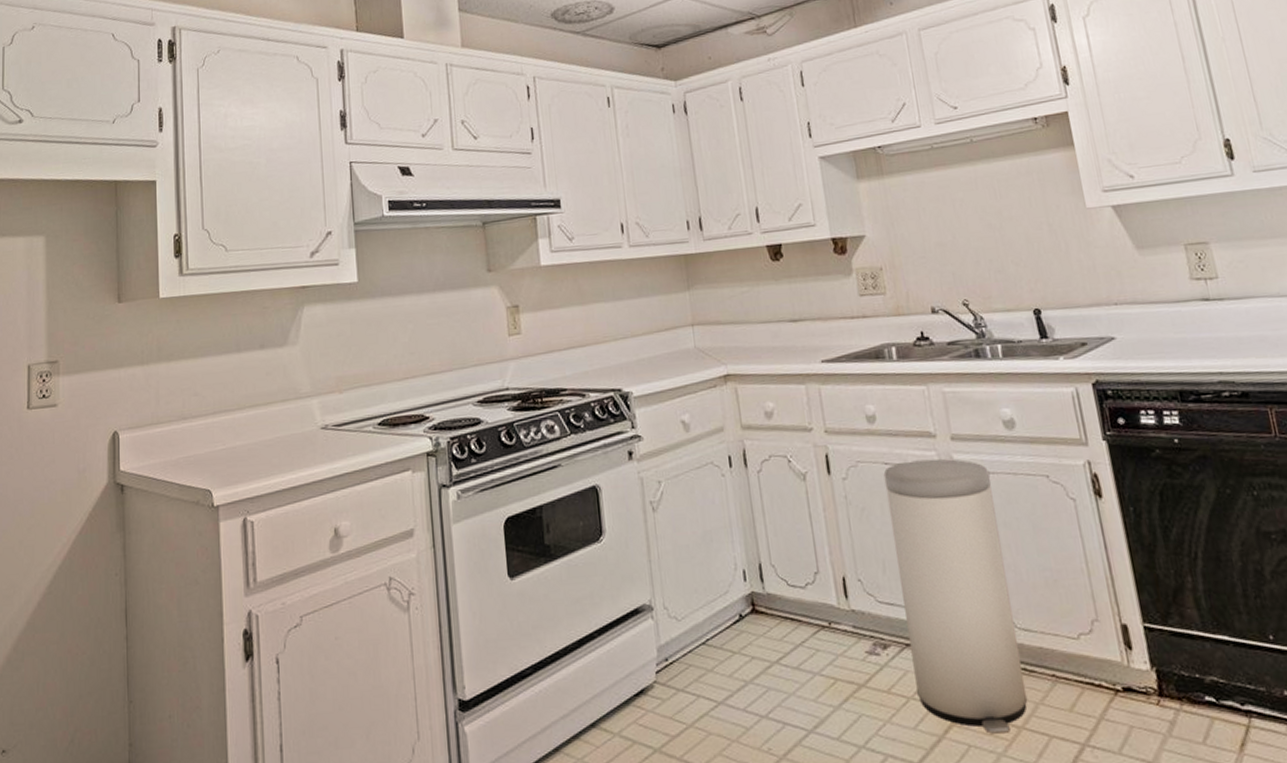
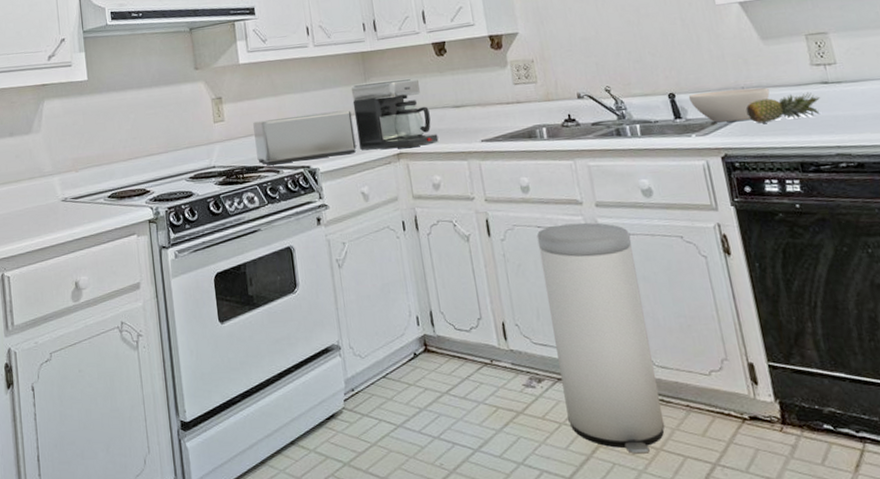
toaster: none [555,323,677,388] -> present [253,110,356,166]
coffee maker: none [671,287,772,371] -> present [351,78,439,150]
bowl: none [1055,304,1146,344] -> present [688,87,770,123]
fruit: none [1119,309,1201,346] -> present [746,92,820,124]

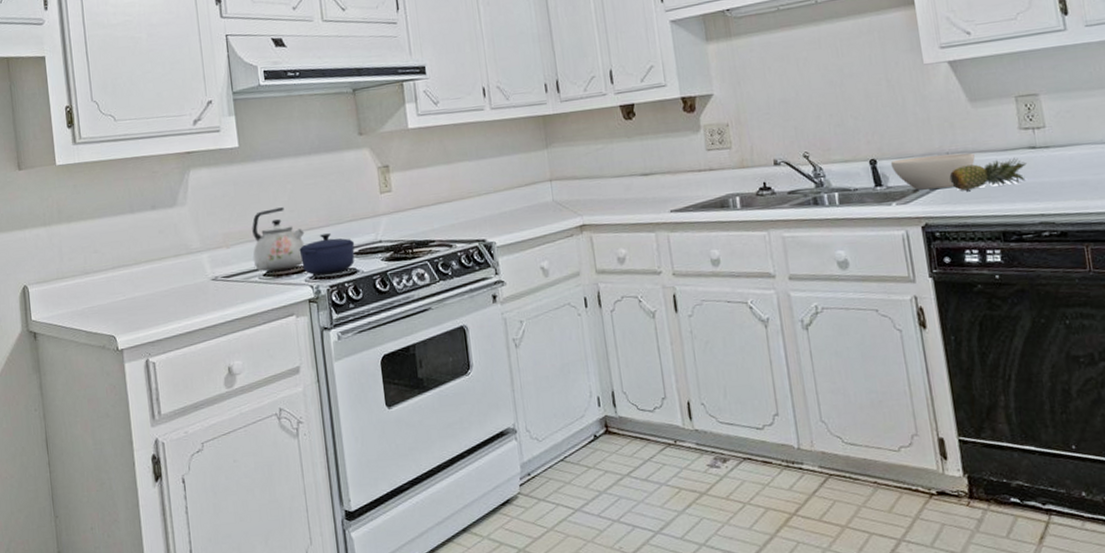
kettle: none [98,135,146,194] -> present [252,207,305,272]
cooking pot: none [140,158,191,198] -> present [299,232,355,276]
toaster: present [253,110,356,166] -> none [423,179,536,240]
coffee maker: present [351,78,439,150] -> none [531,144,625,222]
pedal bin: present [537,222,665,454] -> none [726,296,852,532]

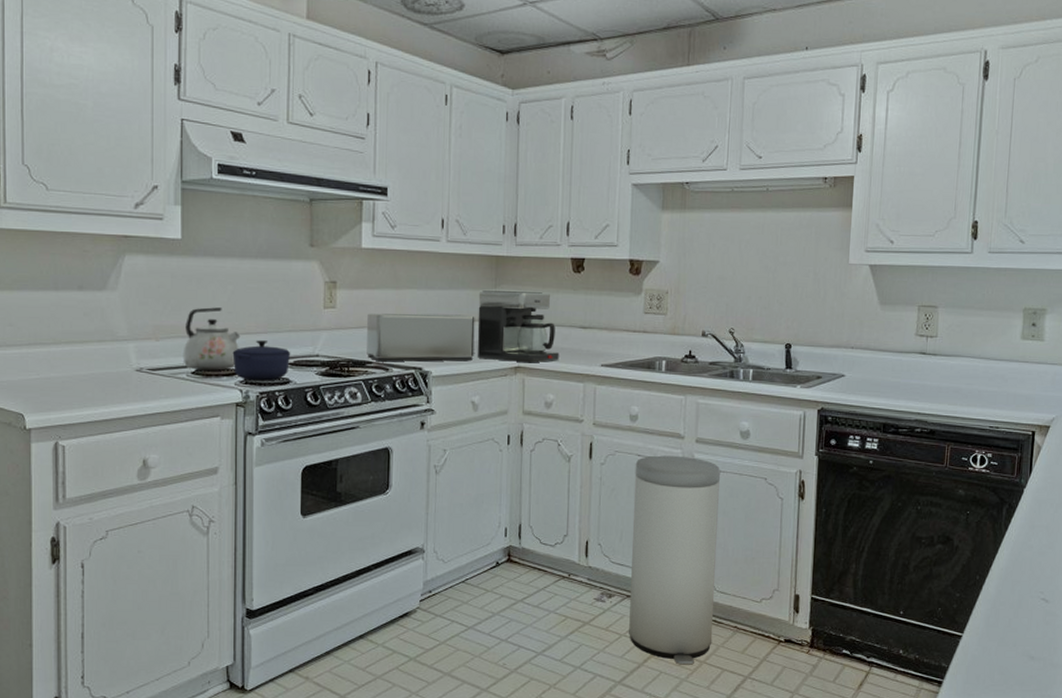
toaster: none [423,179,536,240] -> present [367,313,475,362]
coffee maker: none [531,144,625,222] -> present [477,290,559,363]
pedal bin: none [726,296,852,532] -> present [629,455,721,665]
bowl: present [890,153,975,190] -> none [802,347,874,378]
fruit: present [949,157,1027,191] -> none [849,359,915,384]

